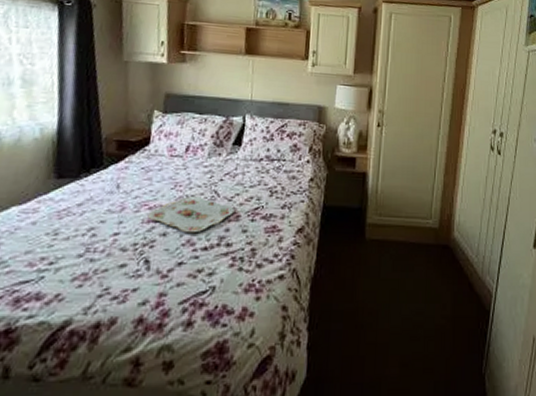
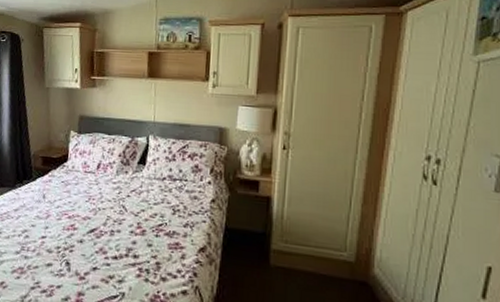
serving tray: present [147,196,235,233] -> none [67,209,140,243]

